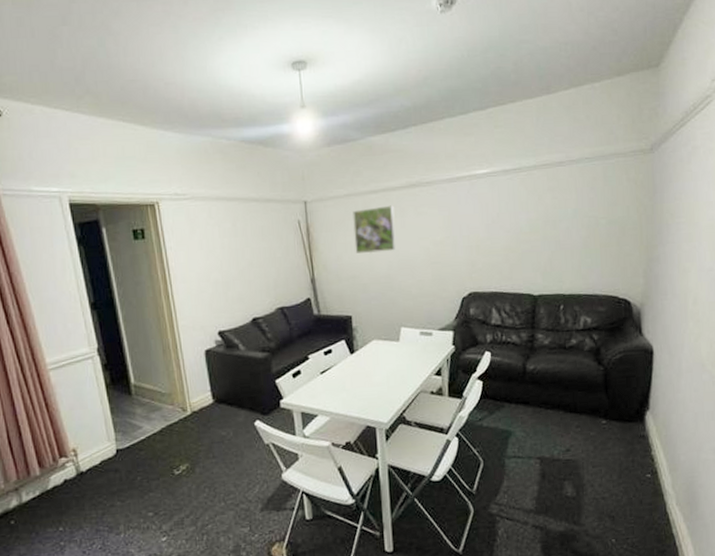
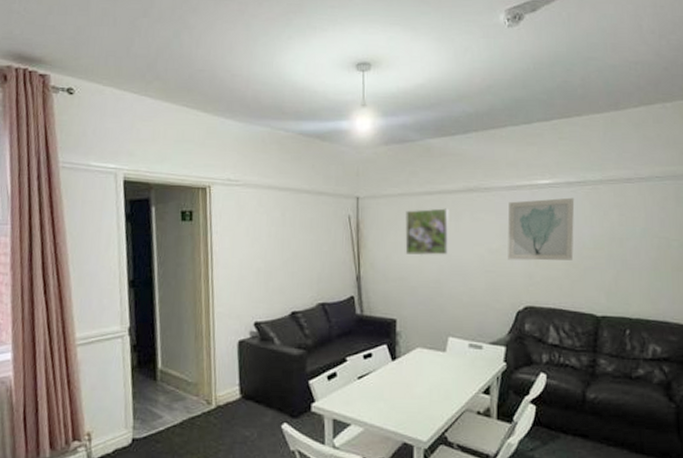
wall art: none [450,185,512,250] -> present [507,197,575,261]

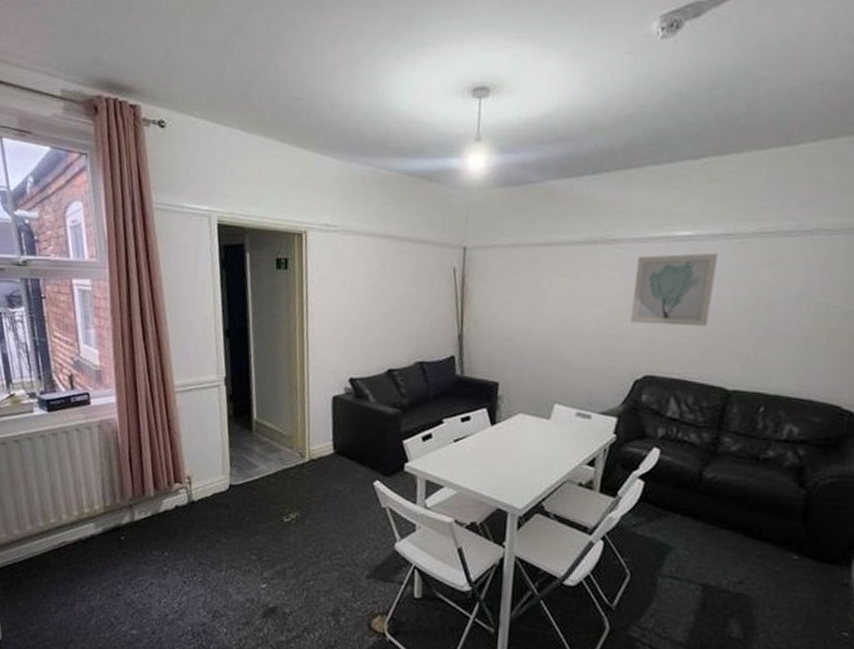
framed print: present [405,208,449,256] -> none [514,262,568,315]

